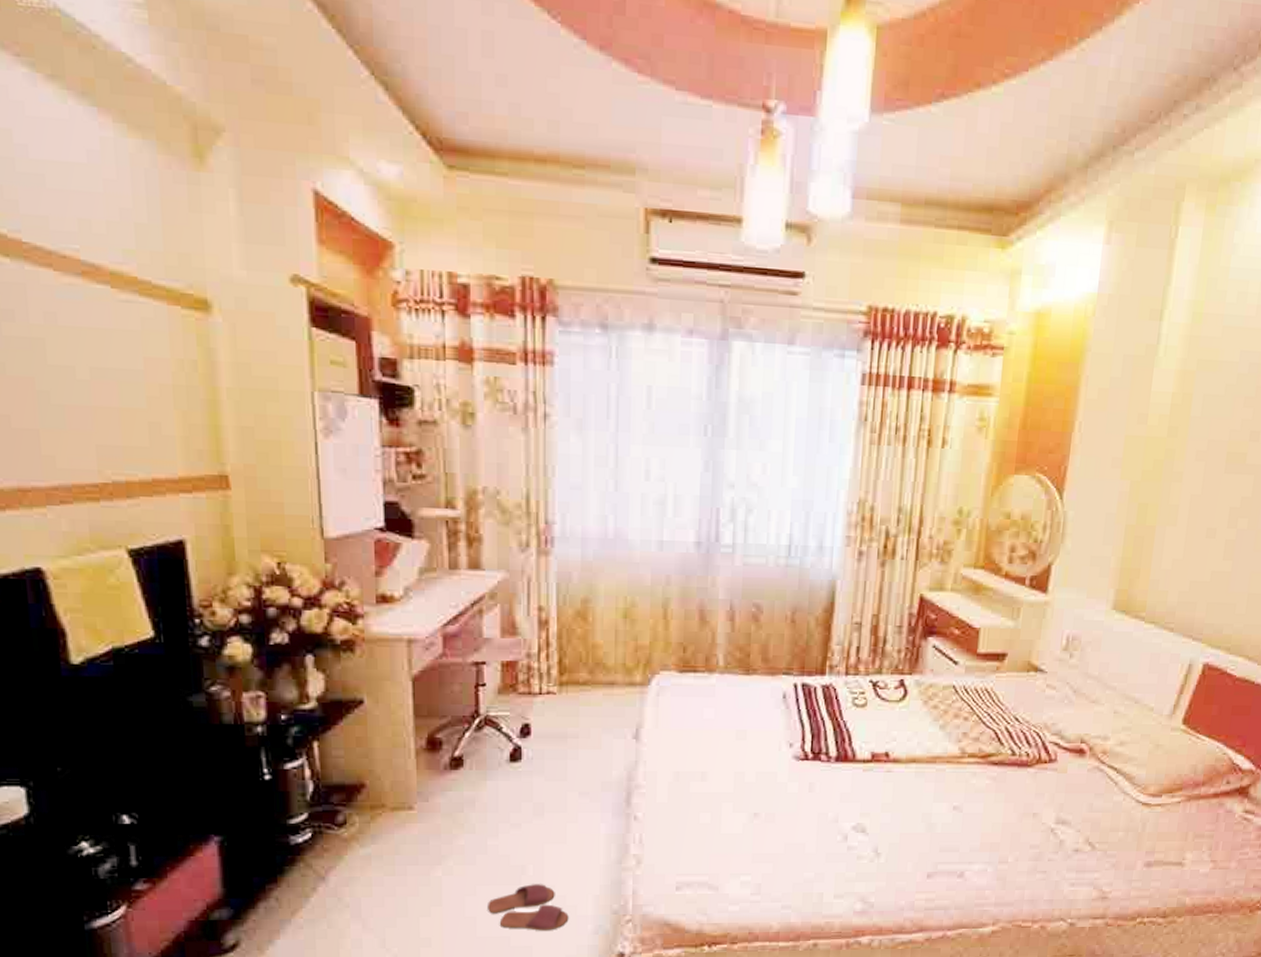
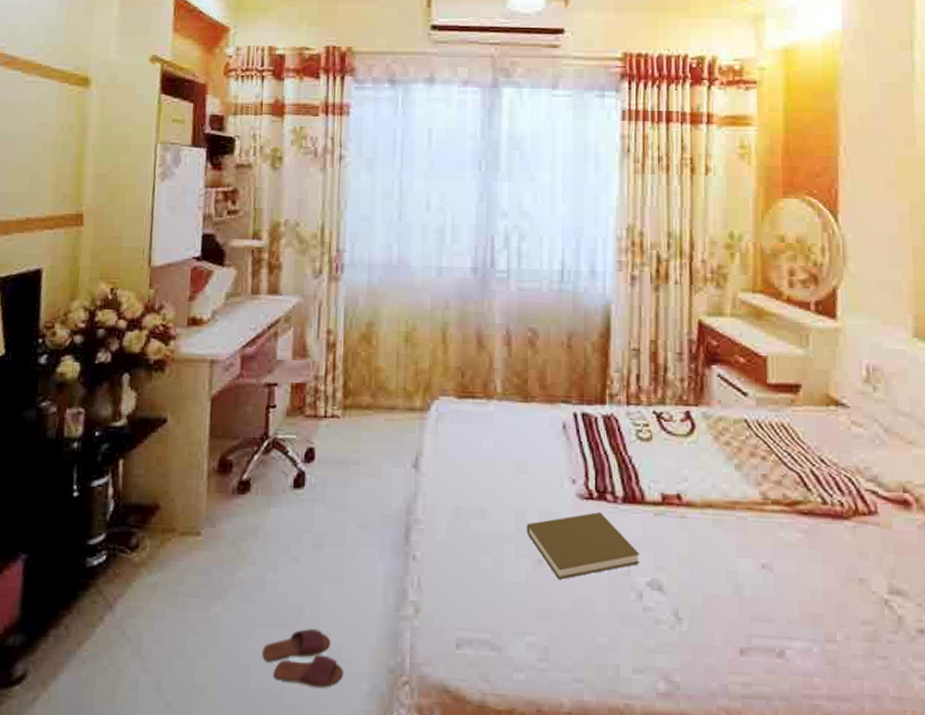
book: none [744,771,847,829] -> present [526,512,639,580]

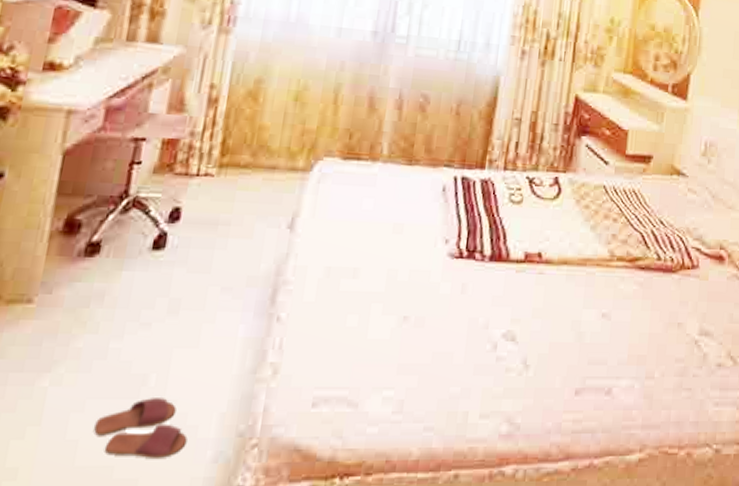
book: present [526,512,639,580] -> none [396,270,499,335]

